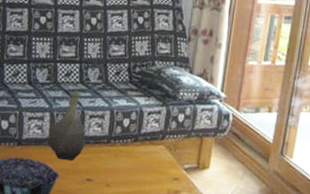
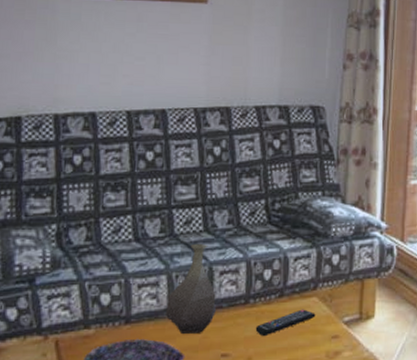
remote control: none [114,153,162,171] -> present [255,309,316,337]

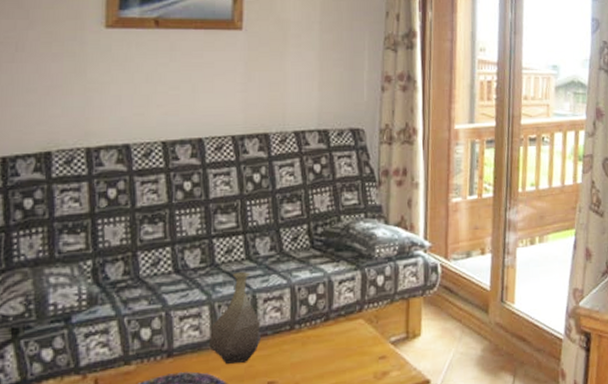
remote control: present [255,309,316,337] -> none [302,331,362,362]

